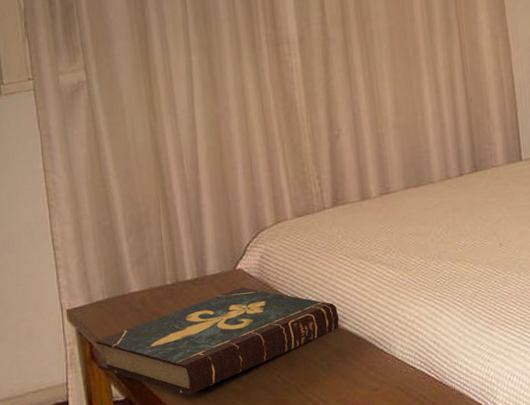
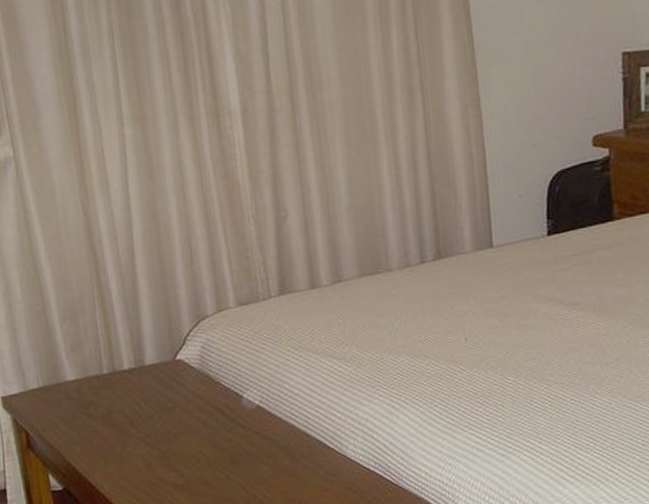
book: present [95,287,340,395] -> none [31,378,287,488]

